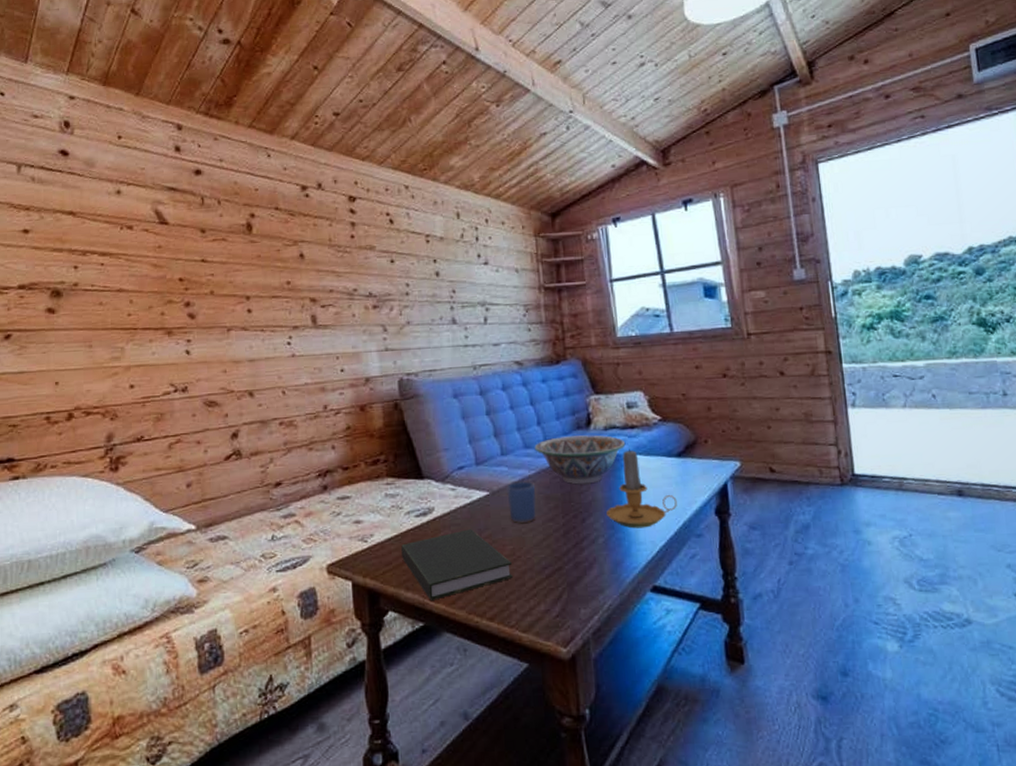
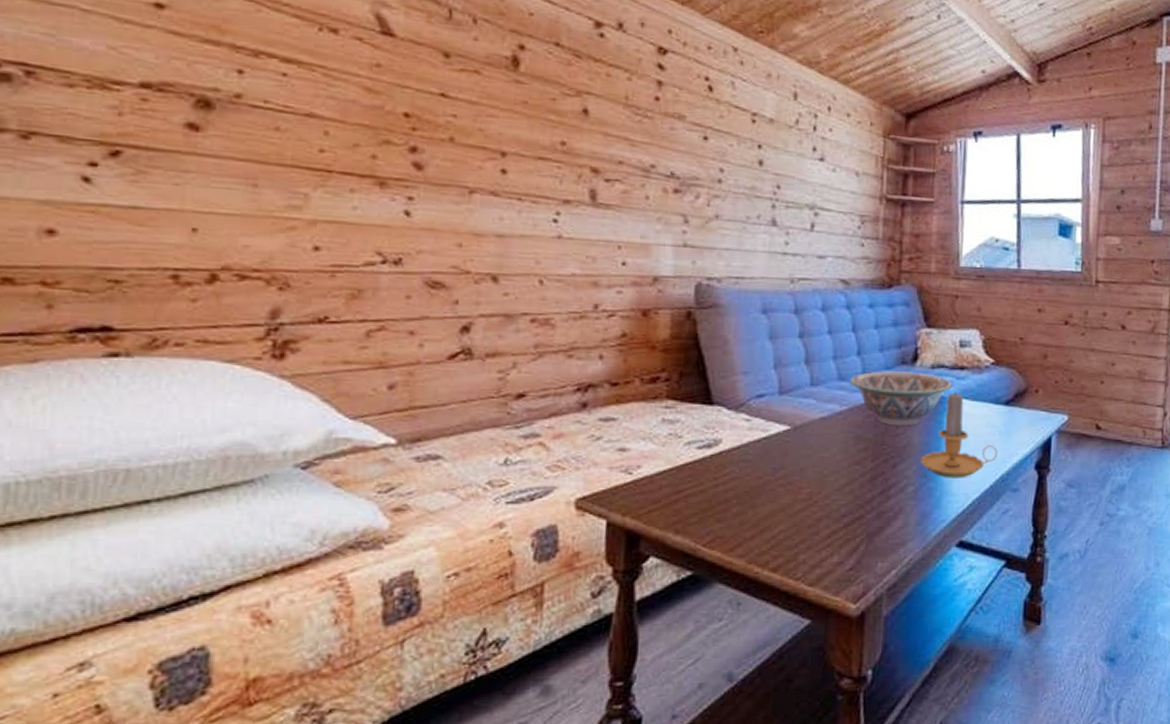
book: present [401,529,514,600] -> none [674,467,807,546]
mug: present [506,480,536,523] -> none [811,416,844,464]

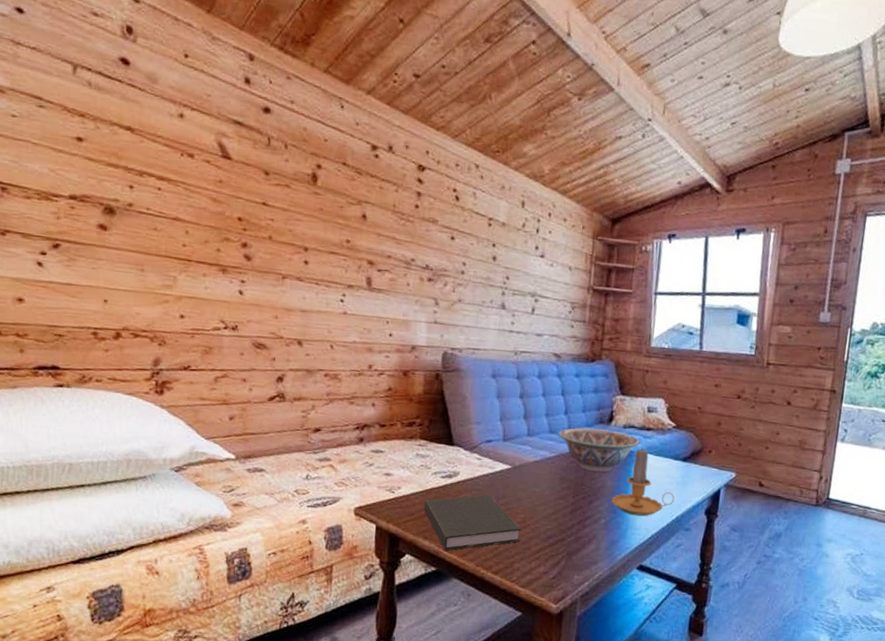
book: none [674,467,807,546] -> present [424,495,521,551]

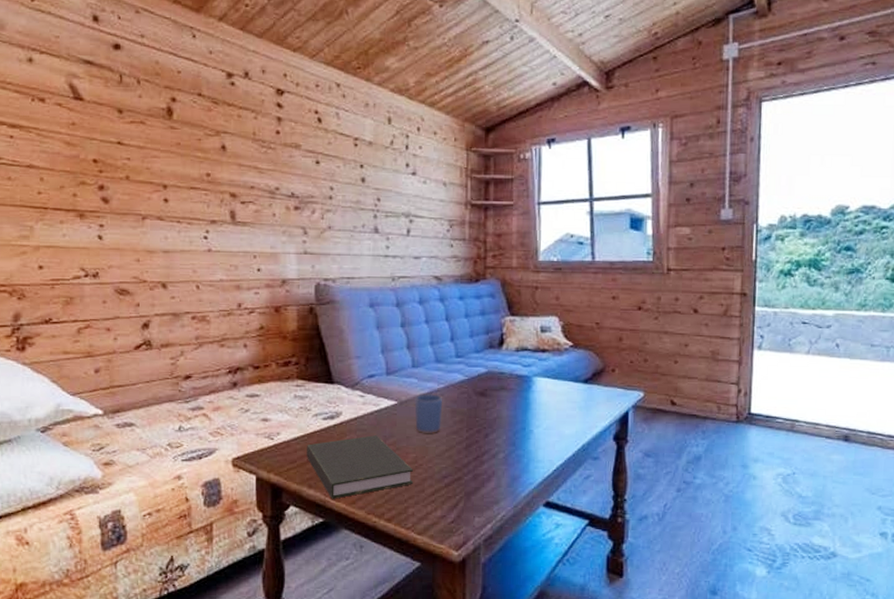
mug: none [526,460,553,497] -> present [414,392,442,433]
decorative bowl: present [558,427,640,472] -> none [445,354,535,402]
candle: present [611,447,675,517] -> none [508,371,578,447]

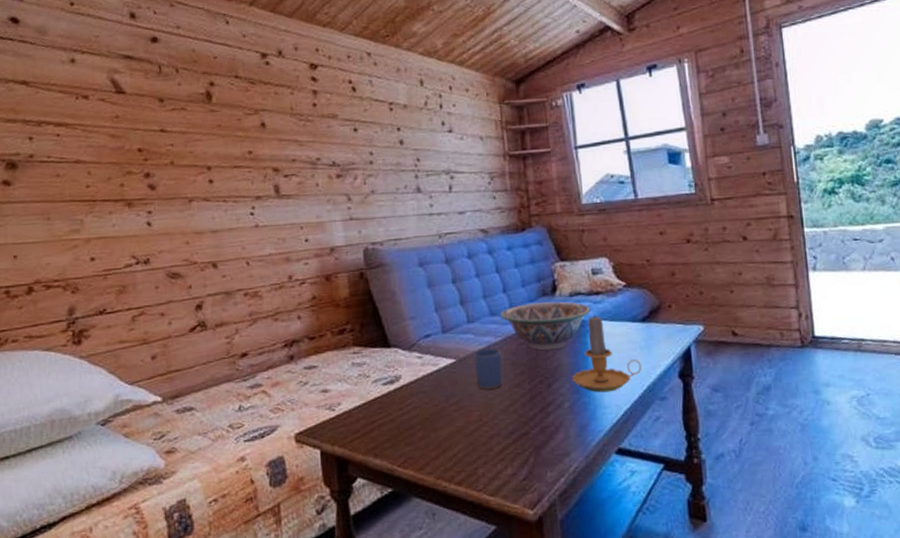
book: present [307,435,414,499] -> none [369,396,481,467]
decorative bowl: none [445,354,535,402] -> present [500,301,591,351]
candle: none [508,371,578,447] -> present [571,314,642,393]

